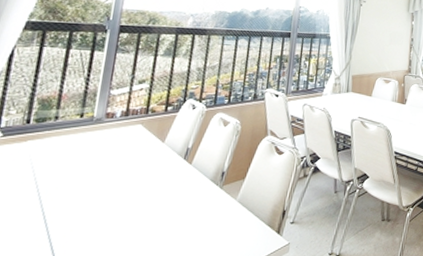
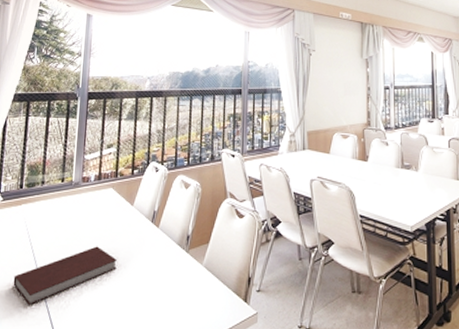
notebook: none [9,184,141,248] -> present [13,246,117,305]

